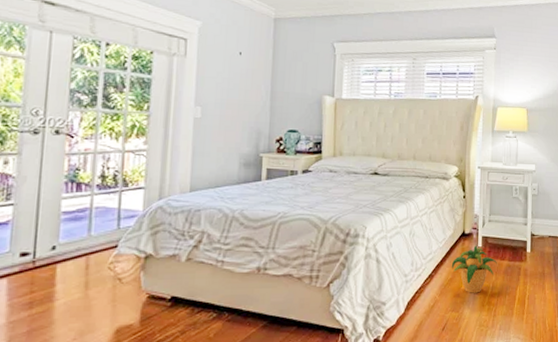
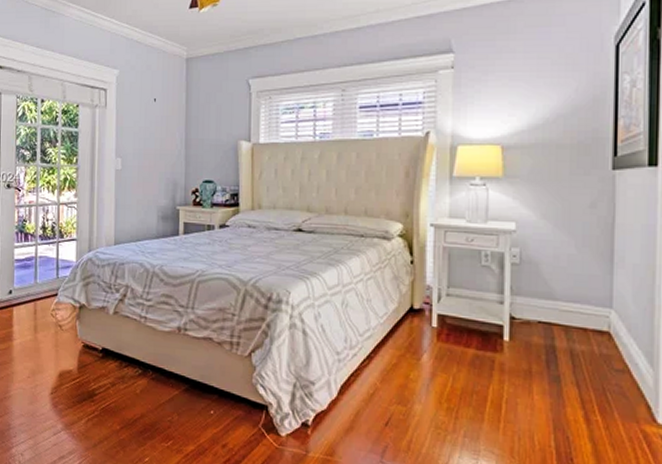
potted plant: present [451,245,497,293] -> none [395,324,459,386]

